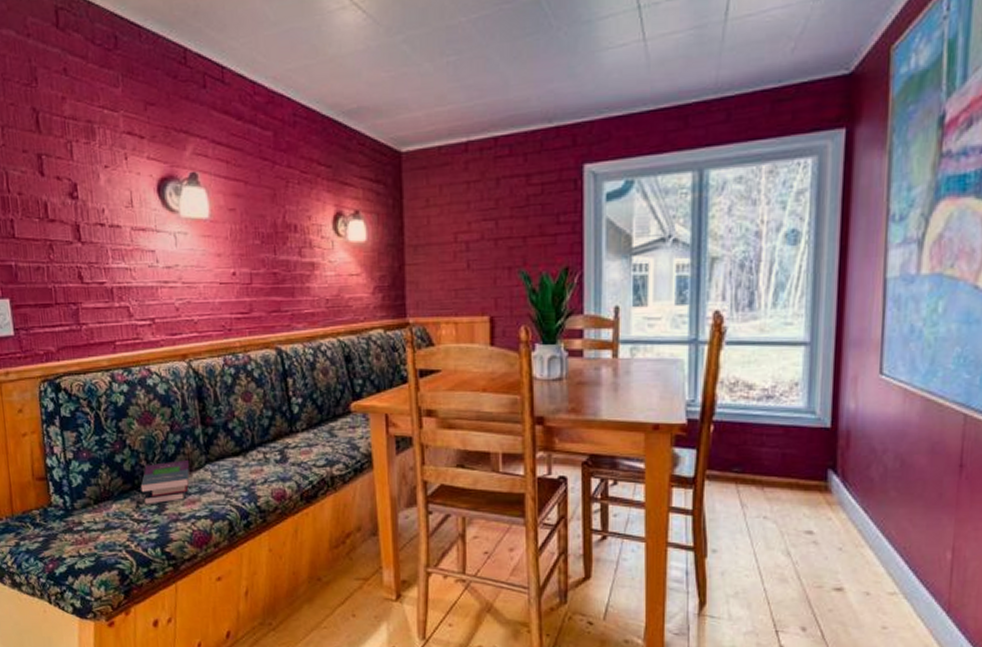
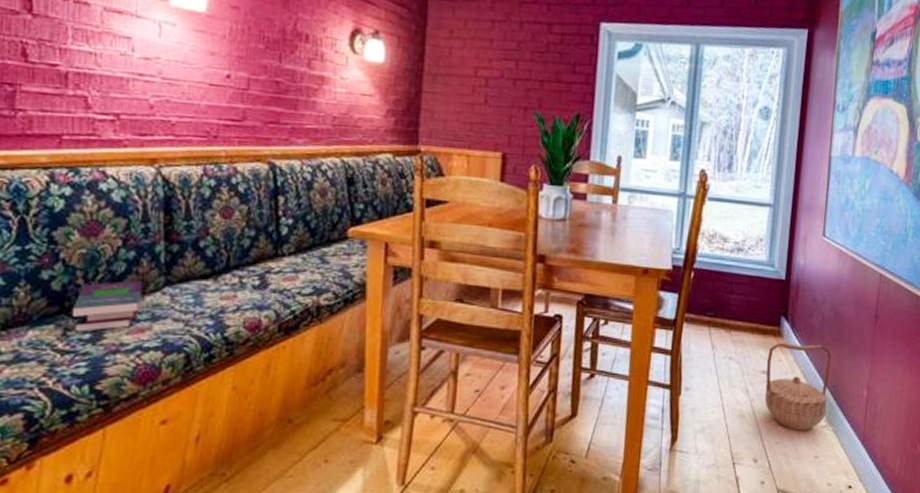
basket: none [811,498,899,599] -> present [764,342,832,432]

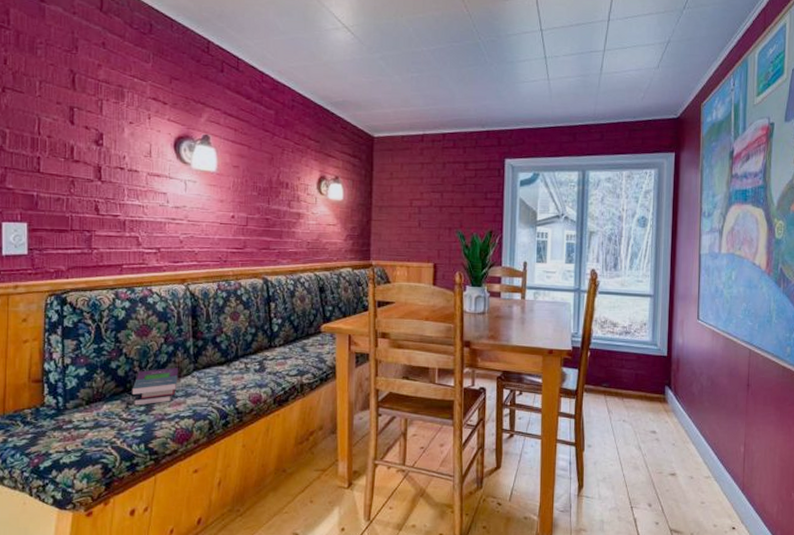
basket: present [764,342,832,432] -> none [655,407,711,481]

